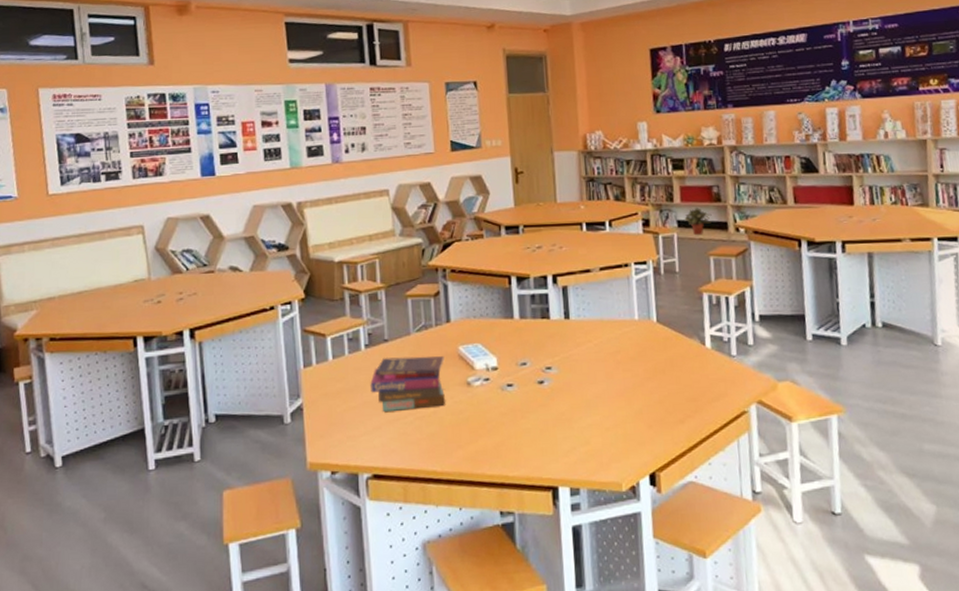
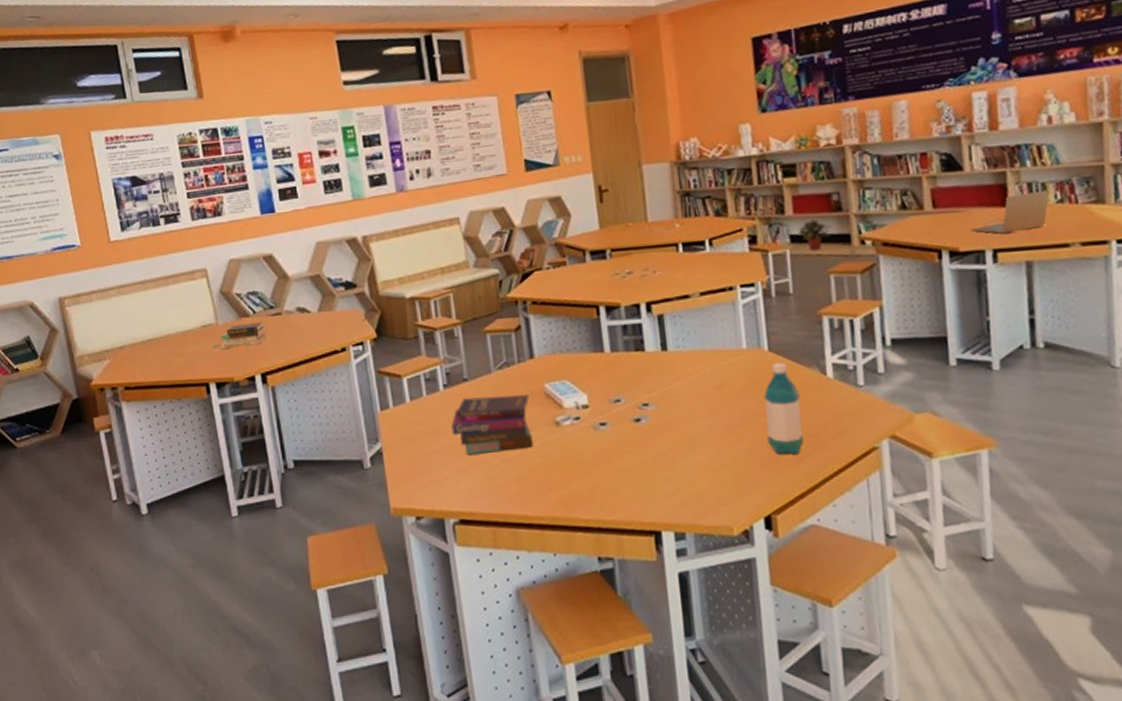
books: none [151,278,199,304] -> present [220,321,268,350]
water bottle: none [651,333,686,416] -> present [763,362,805,454]
laptop: none [824,193,886,229] -> present [970,189,1050,235]

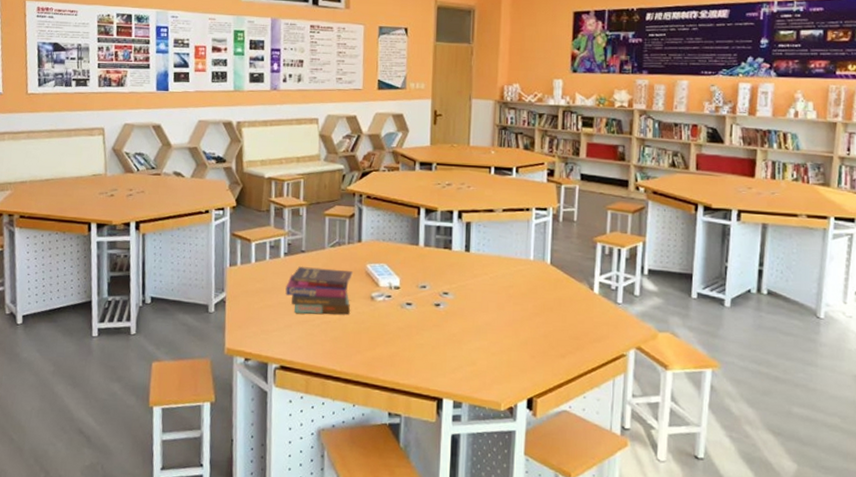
books: present [220,321,268,350] -> none [105,178,147,197]
water bottle: present [763,362,805,454] -> none [539,275,570,350]
potted plant: present [798,219,831,252] -> none [588,164,614,190]
laptop: present [970,189,1050,235] -> none [723,169,788,199]

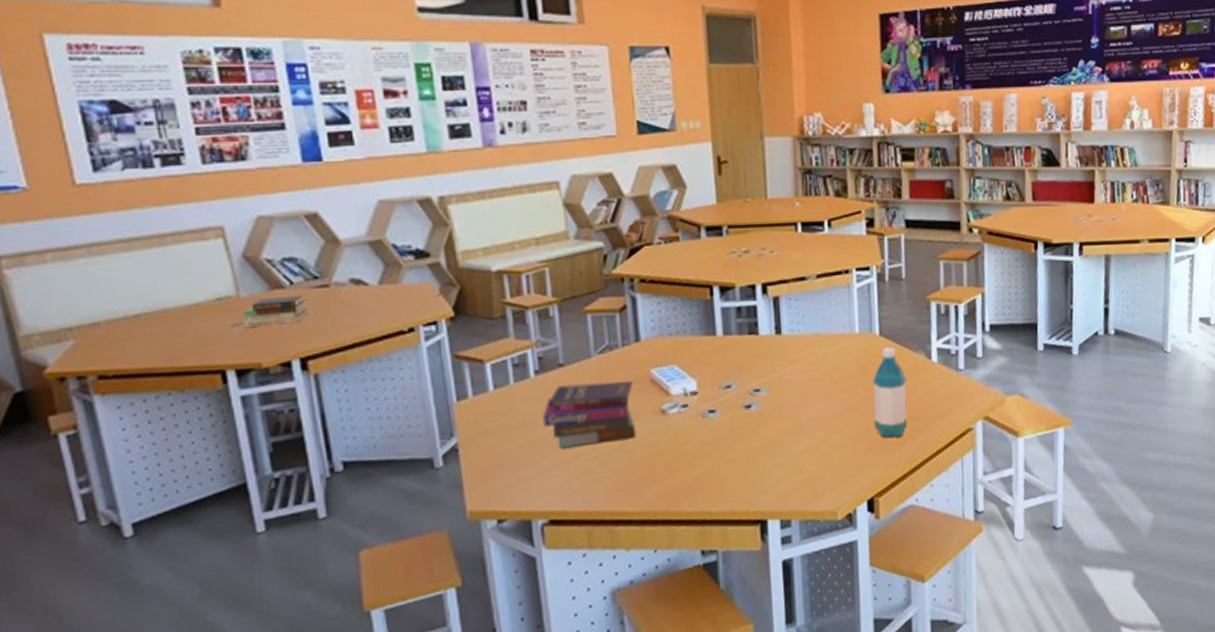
books: none [105,178,147,197] -> present [243,294,310,329]
water bottle: none [539,275,570,350] -> present [872,347,908,438]

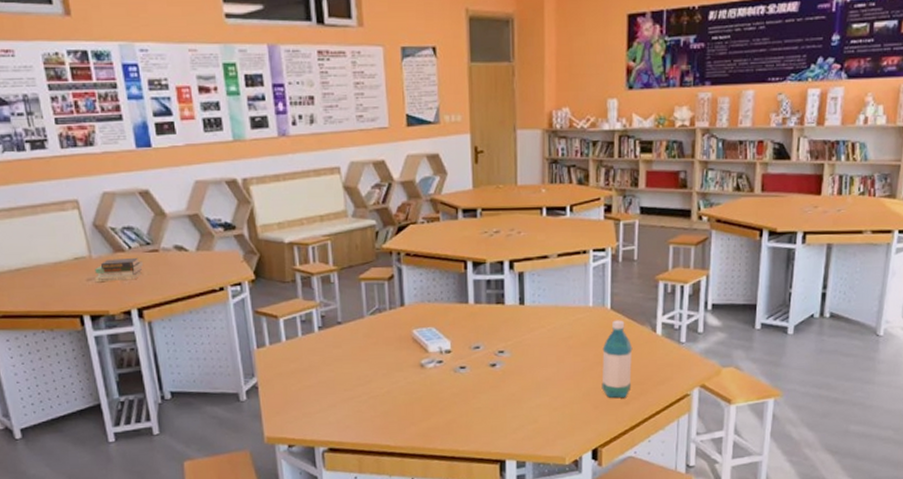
books: present [542,381,637,448] -> none [324,338,400,391]

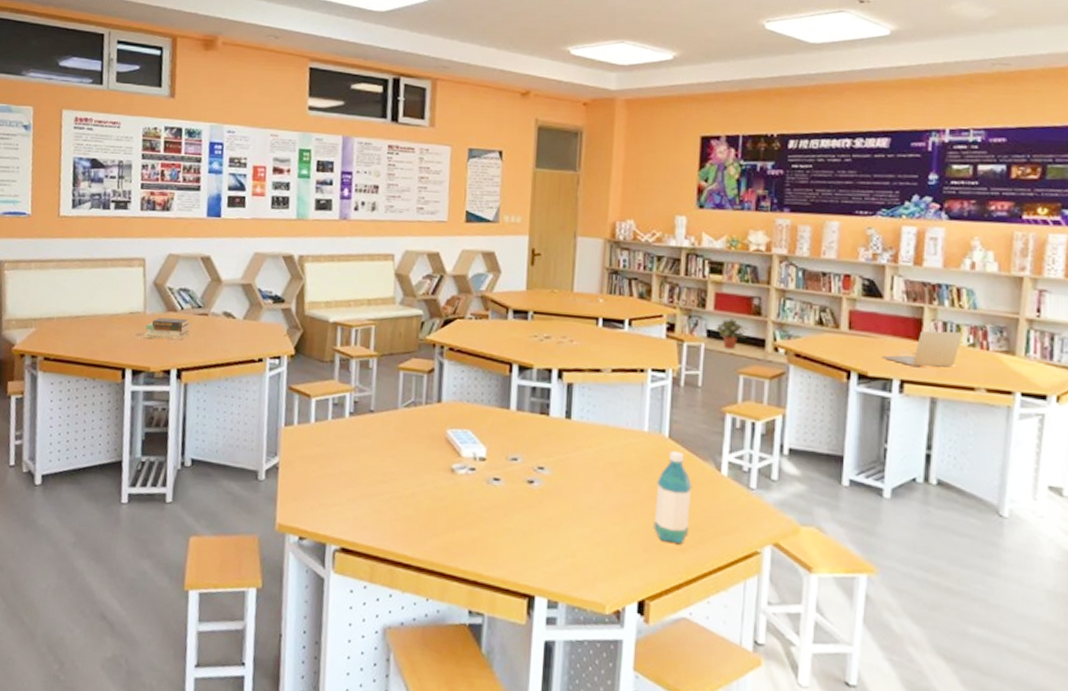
potted plant: none [647,194,676,223] -> present [715,318,748,350]
laptop: none [788,183,855,219] -> present [881,331,963,368]

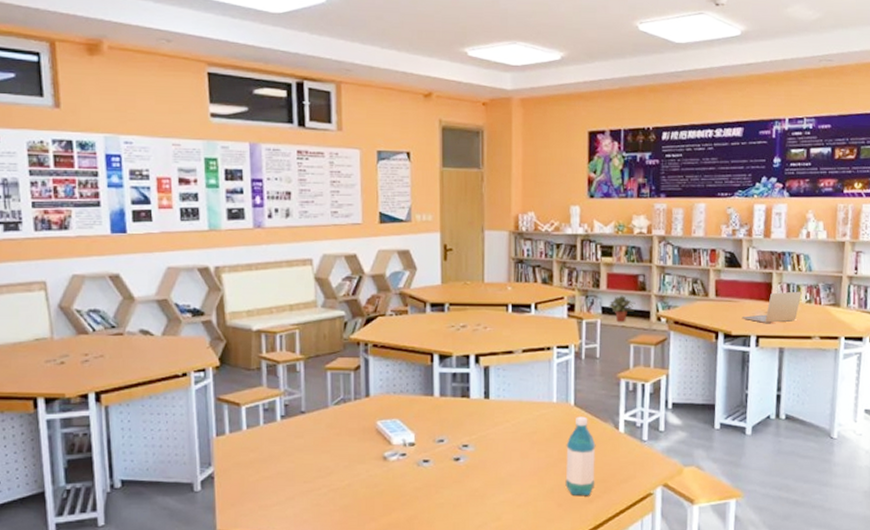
books: present [143,317,192,341] -> none [53,340,107,365]

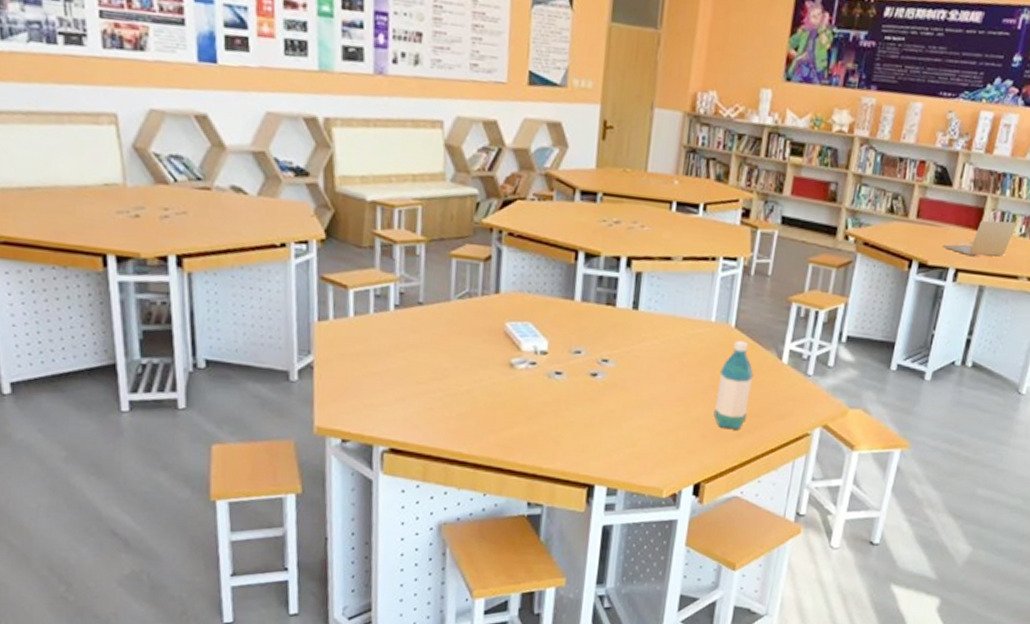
potted plant: present [609,295,636,323] -> none [790,204,822,238]

